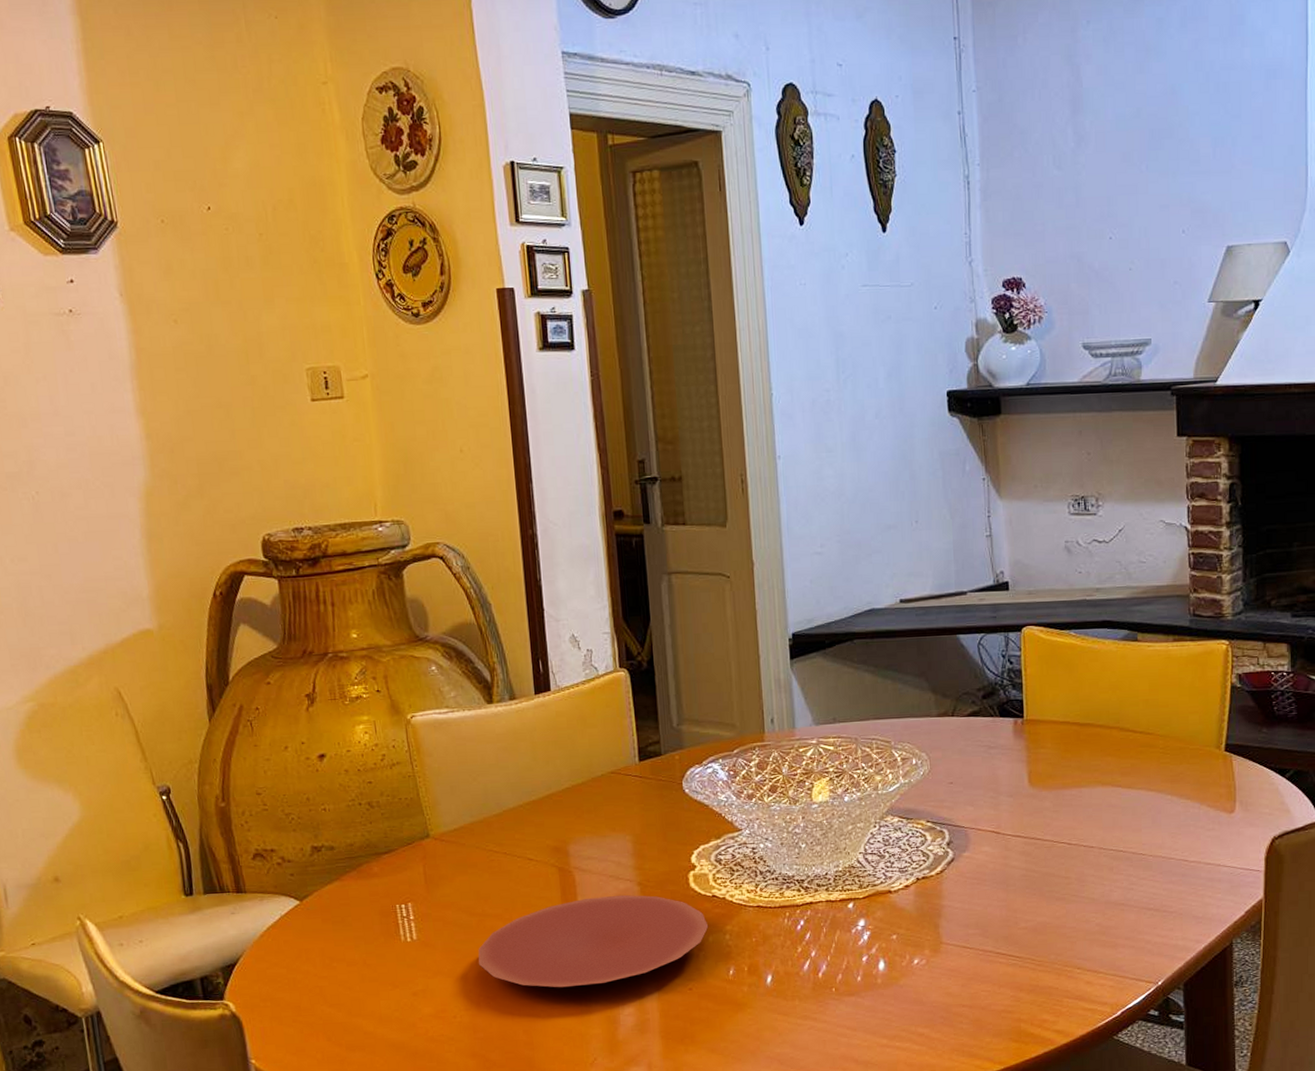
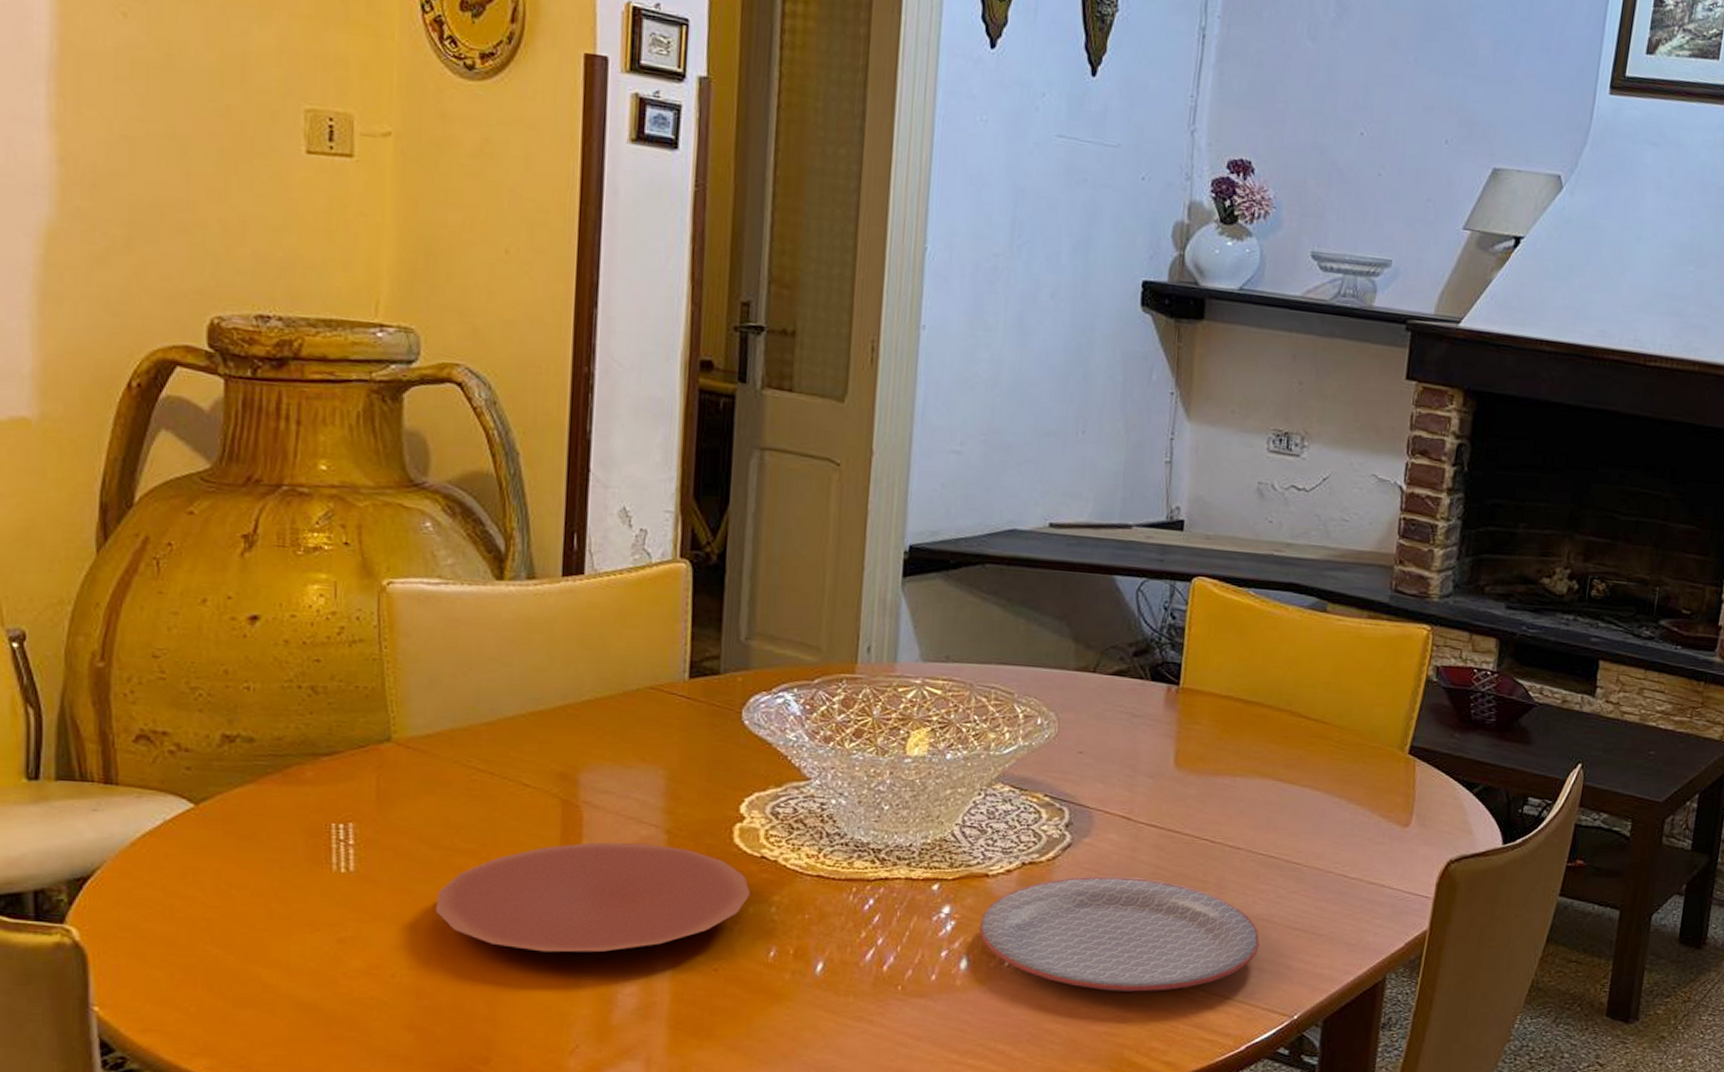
plate: none [889,880,1121,976] -> present [979,876,1260,992]

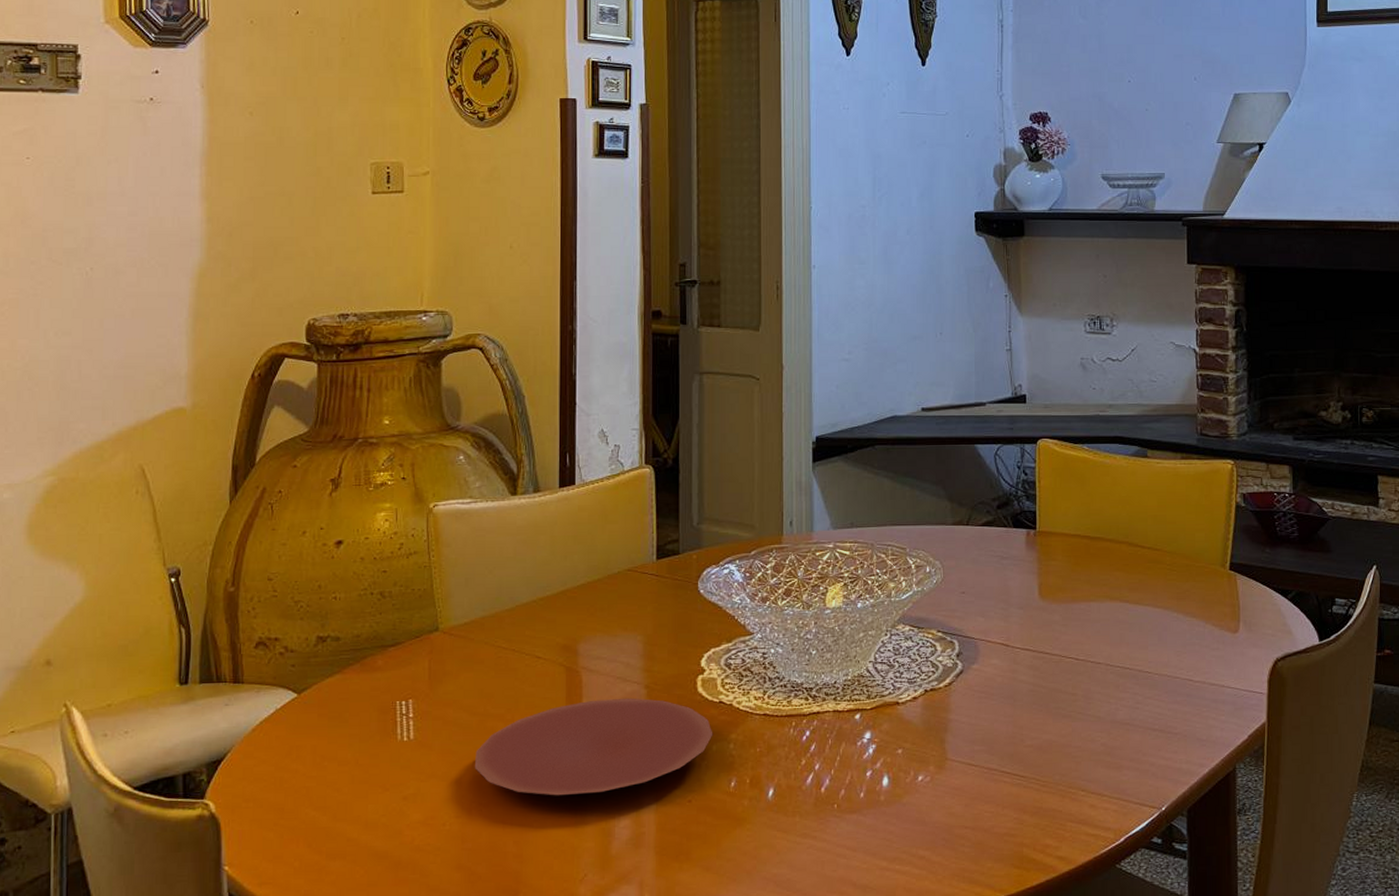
plate: present [979,876,1260,992] -> none [895,695,1126,796]

